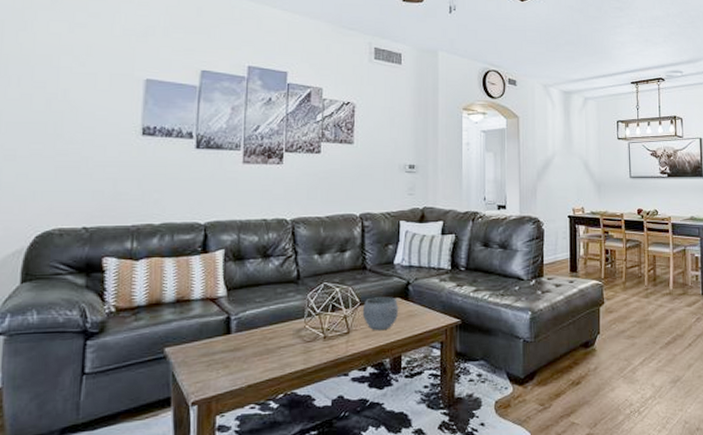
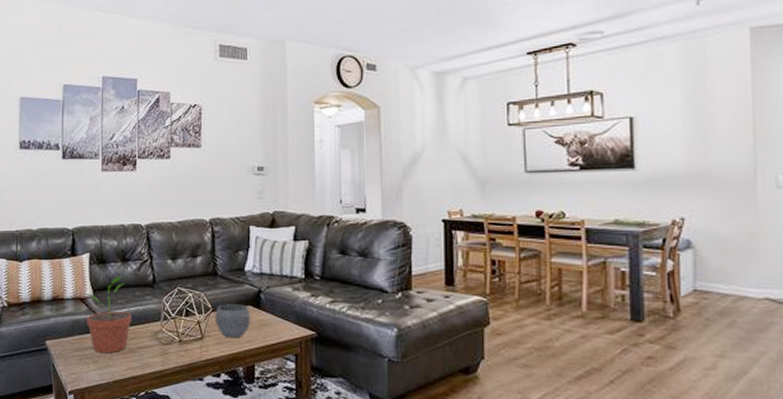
potted plant: none [217,273,271,357] -> present [85,276,132,354]

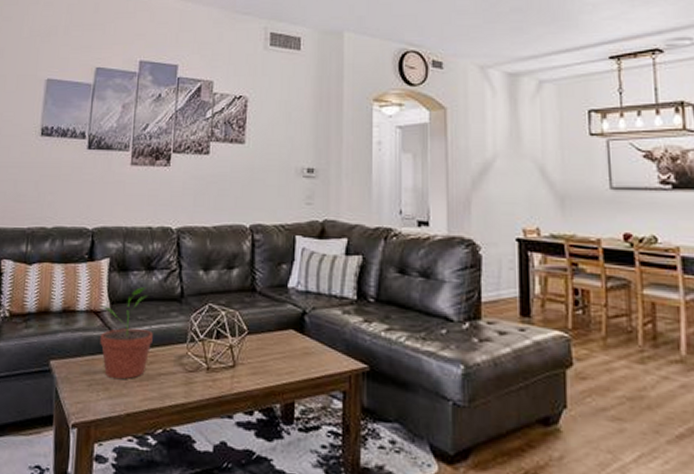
bowl: present [214,304,251,339] -> none [250,326,293,368]

